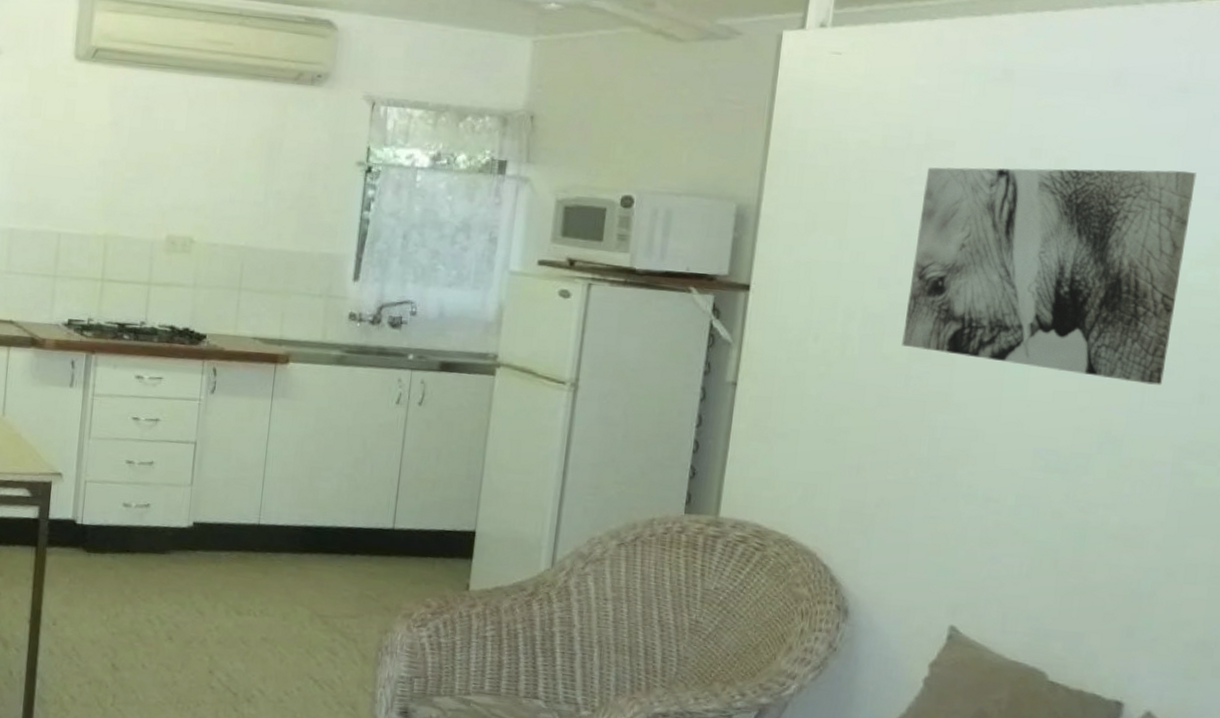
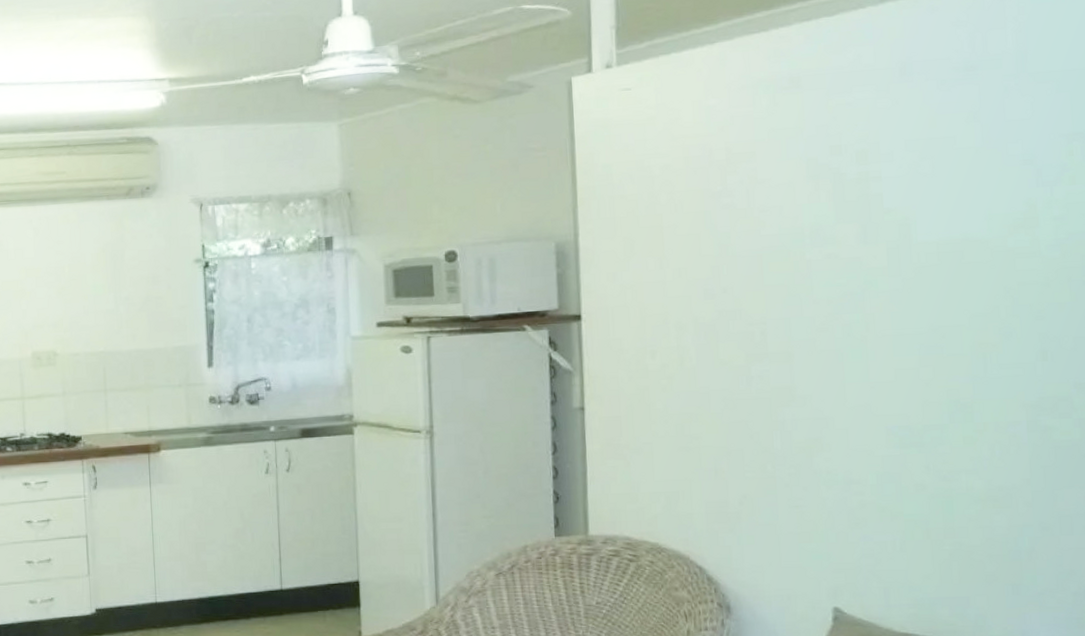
wall art: present [902,167,1197,385] -> none [732,143,1003,351]

